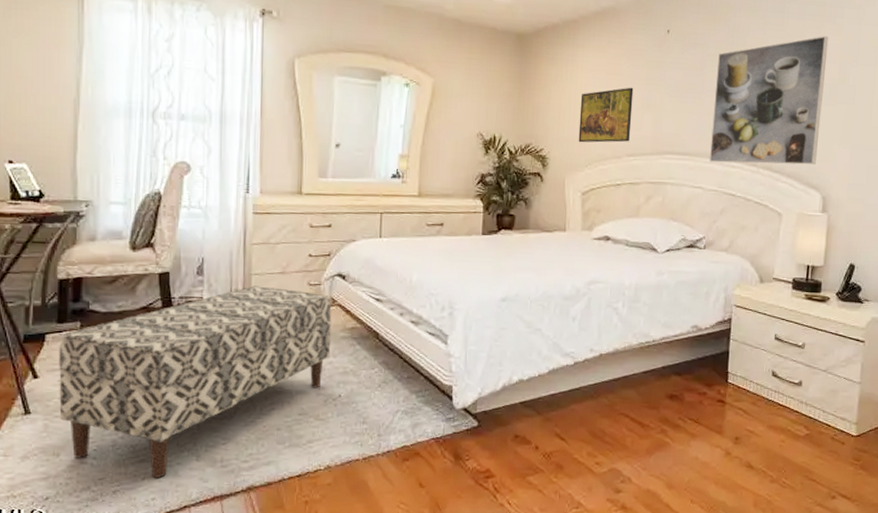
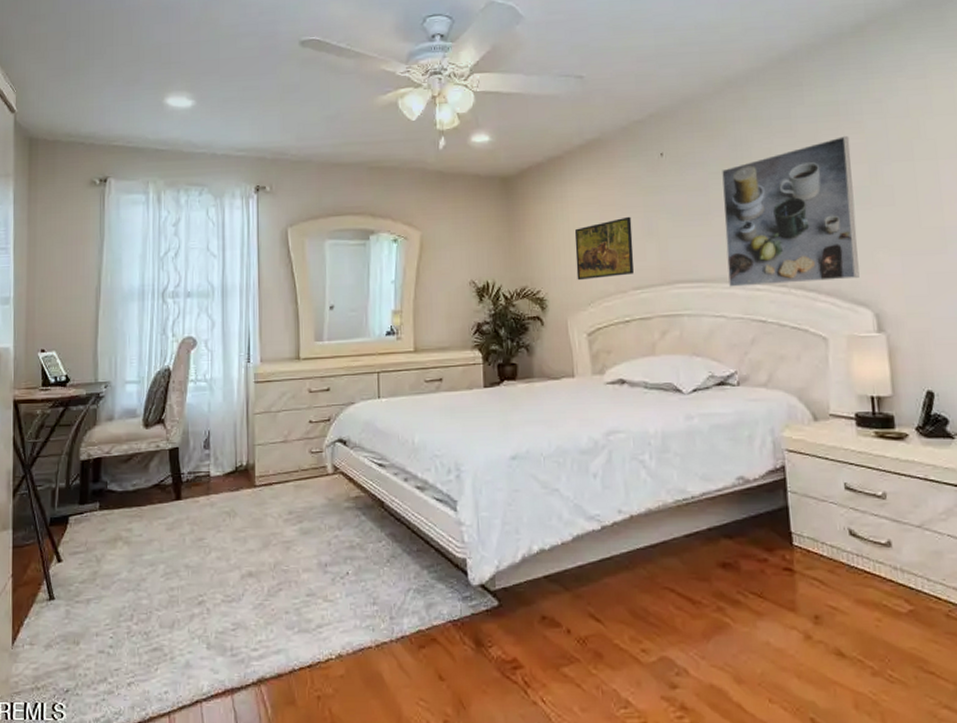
bench: present [59,286,332,478] -> none [80,457,336,668]

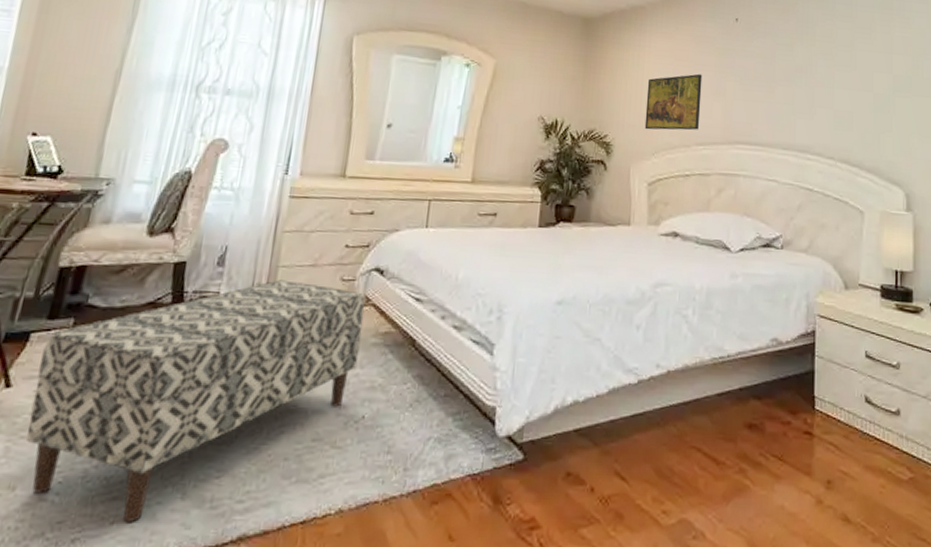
bench: none [80,457,336,668] -> present [26,280,365,522]
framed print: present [722,136,860,287] -> none [784,28,899,160]

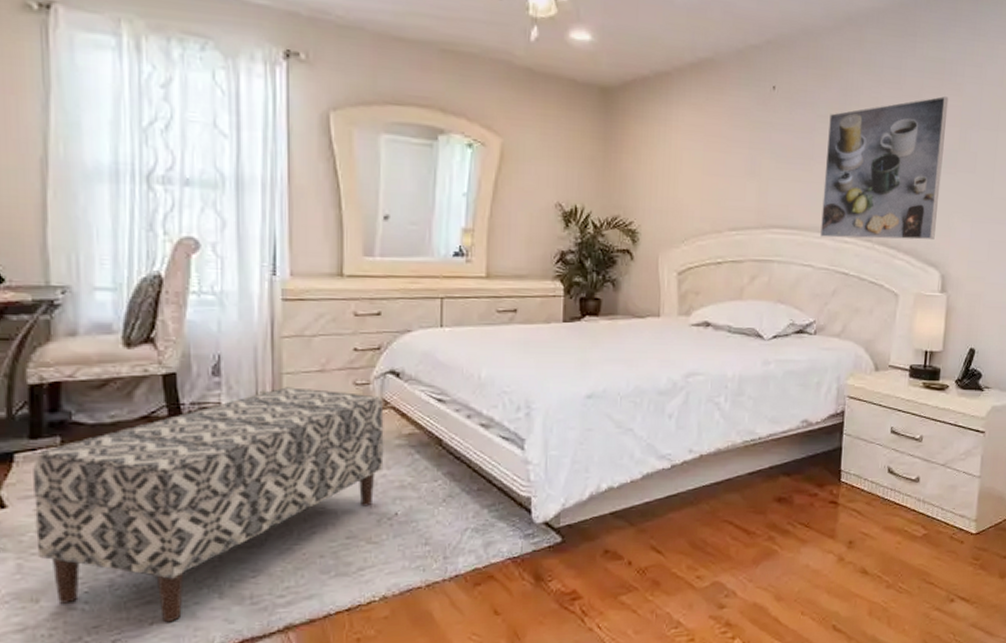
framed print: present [644,73,703,131] -> none [673,151,736,215]
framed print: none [784,28,899,160] -> present [820,96,949,241]

